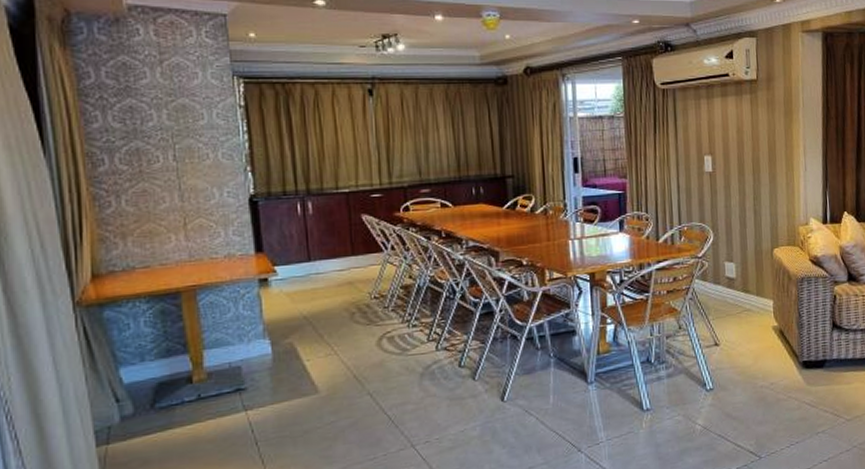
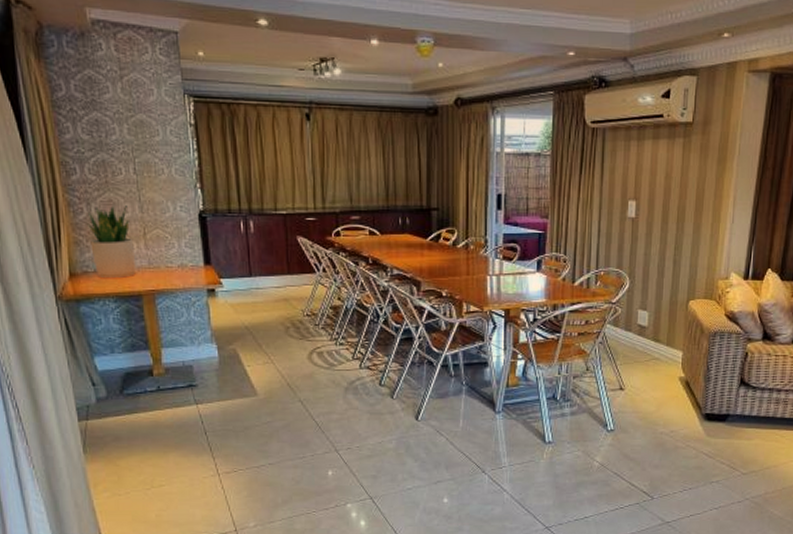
planter: none [116,194,173,278] -> present [88,204,136,279]

